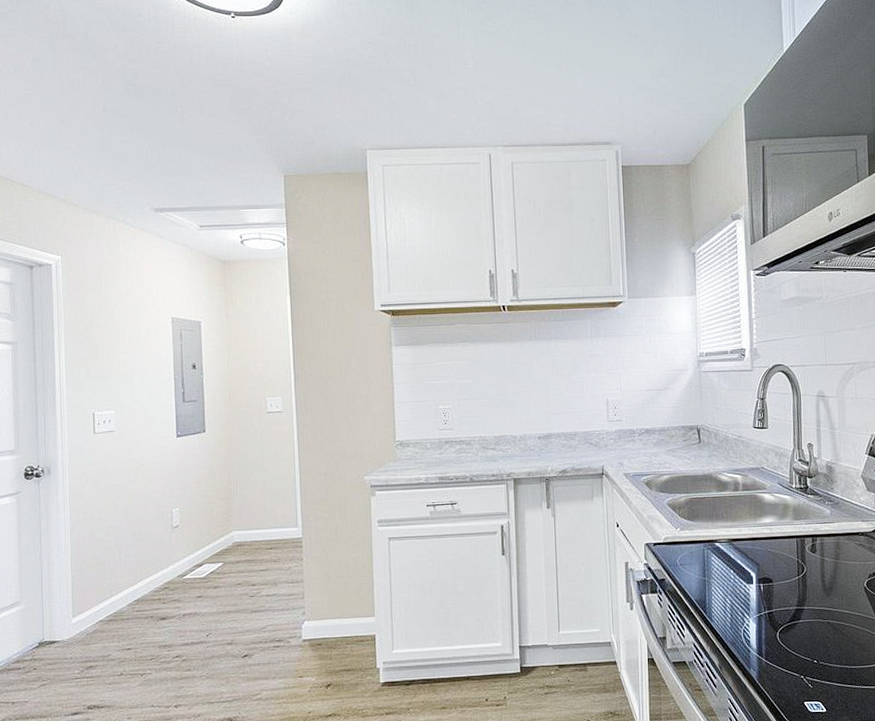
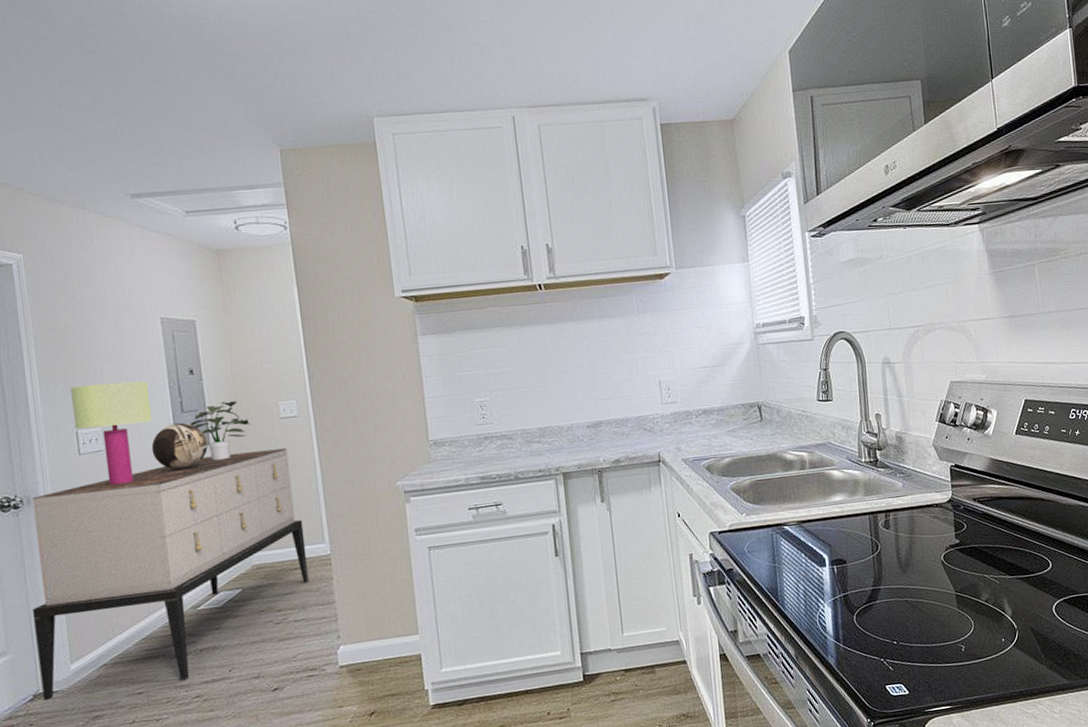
sideboard: none [44,439,282,648] -> present [32,448,309,700]
table lamp: none [92,372,158,462] -> present [71,381,152,485]
decorative bowl: none [155,411,204,453] -> present [151,422,209,471]
potted plant: none [190,394,241,447] -> present [190,401,251,461]

